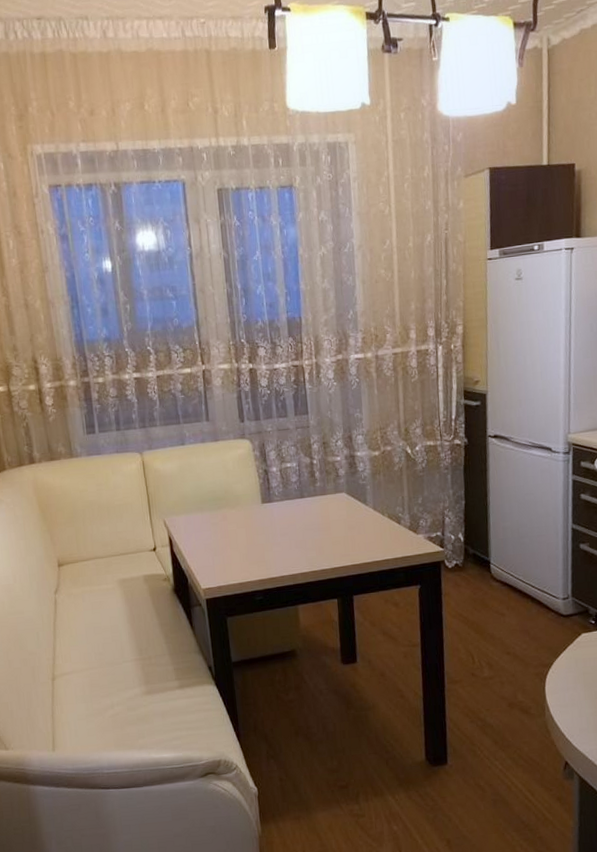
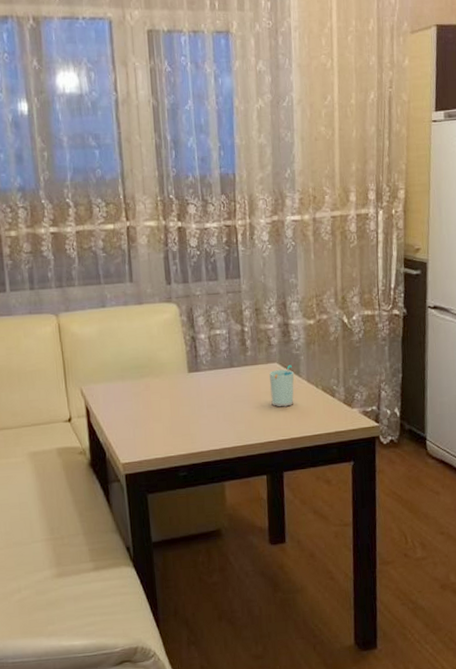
cup: none [338,494,362,535] -> present [269,365,294,407]

